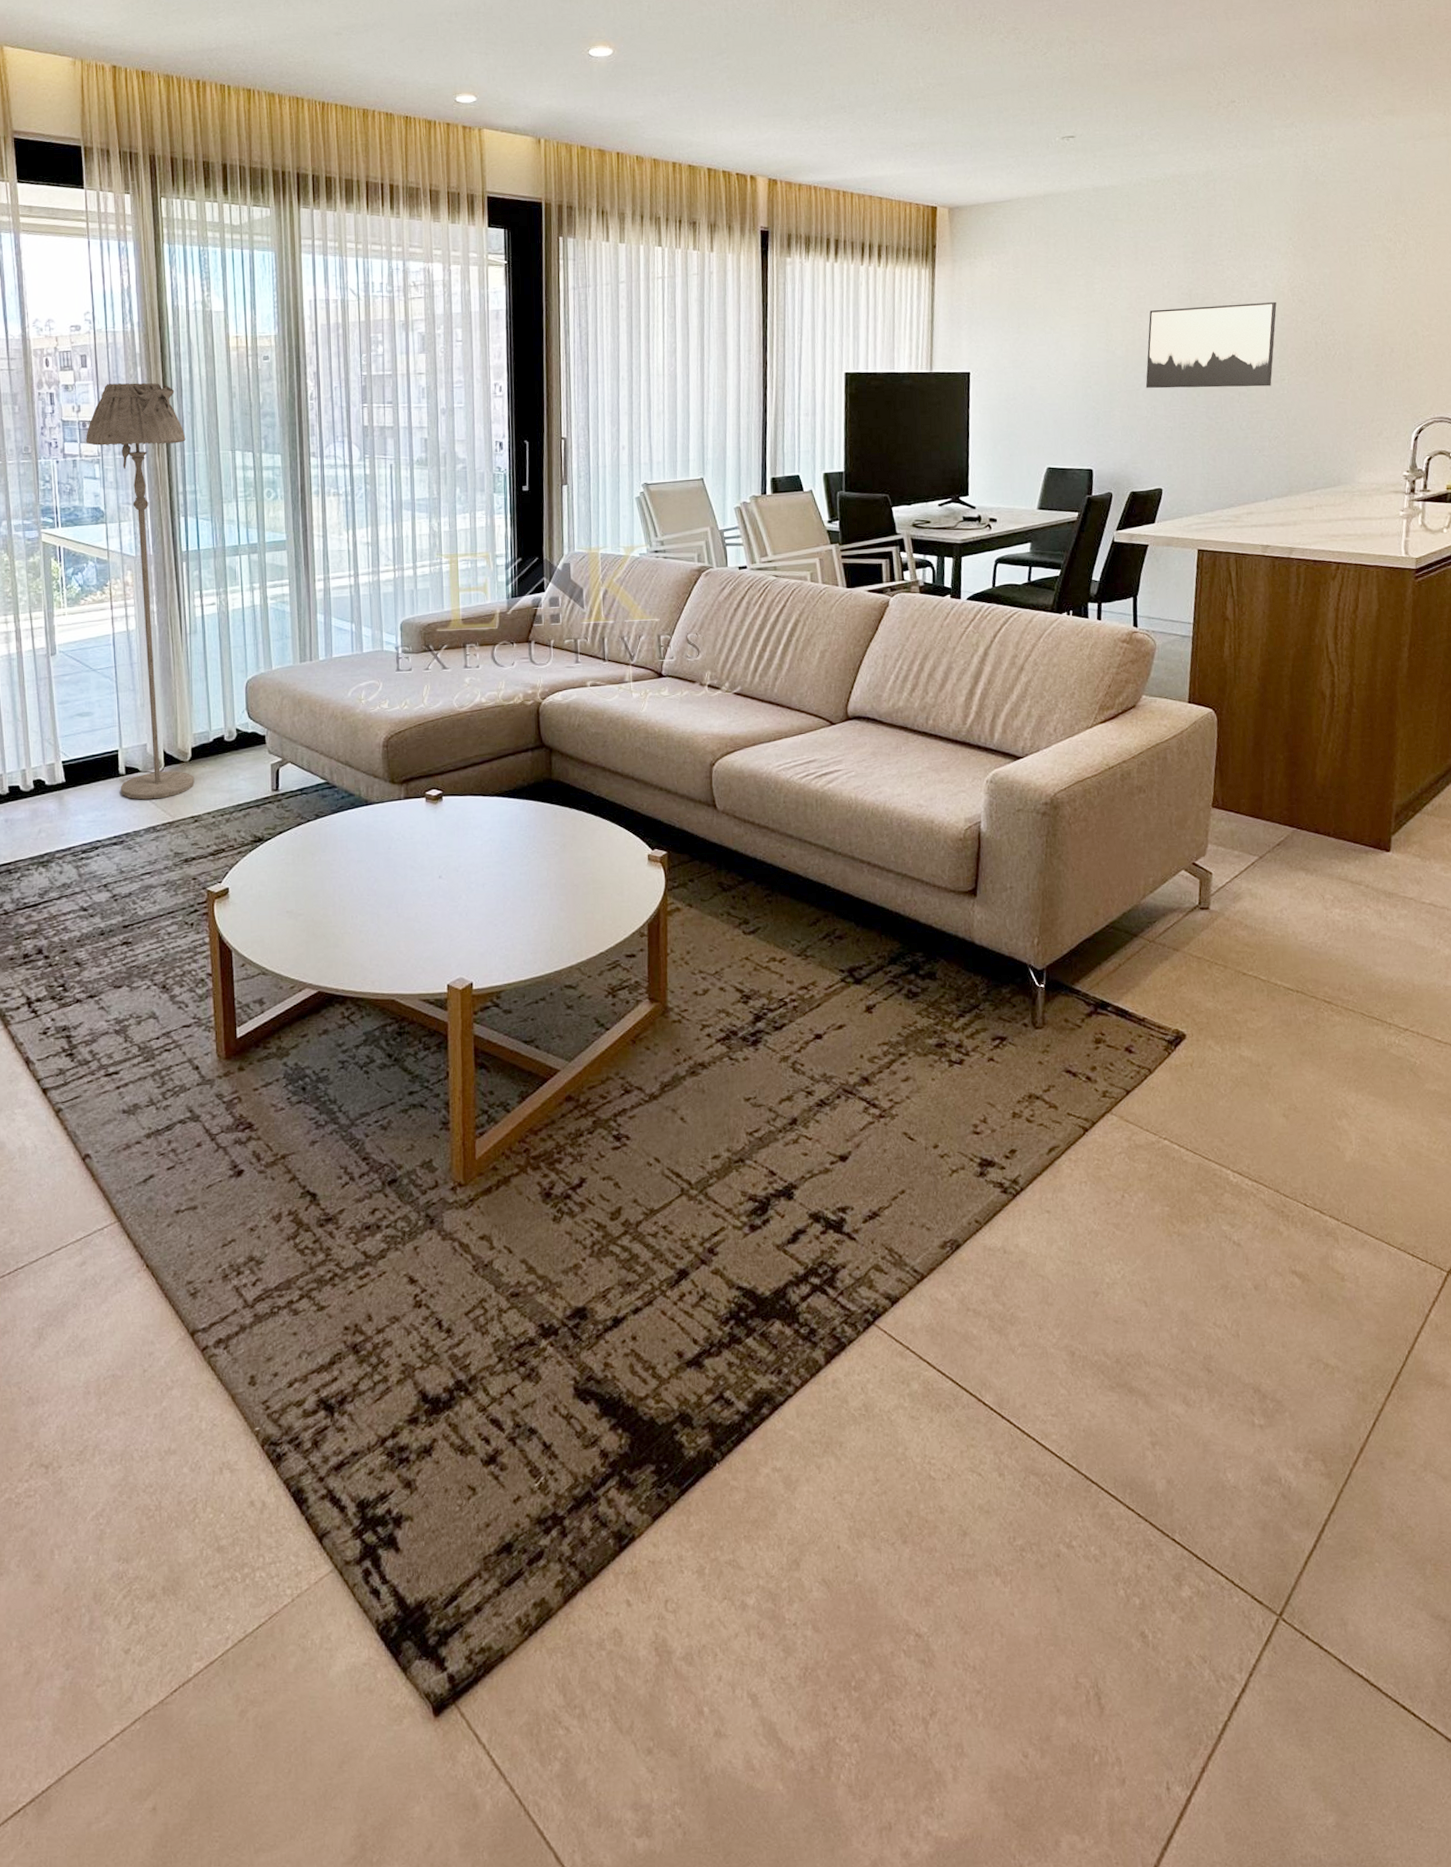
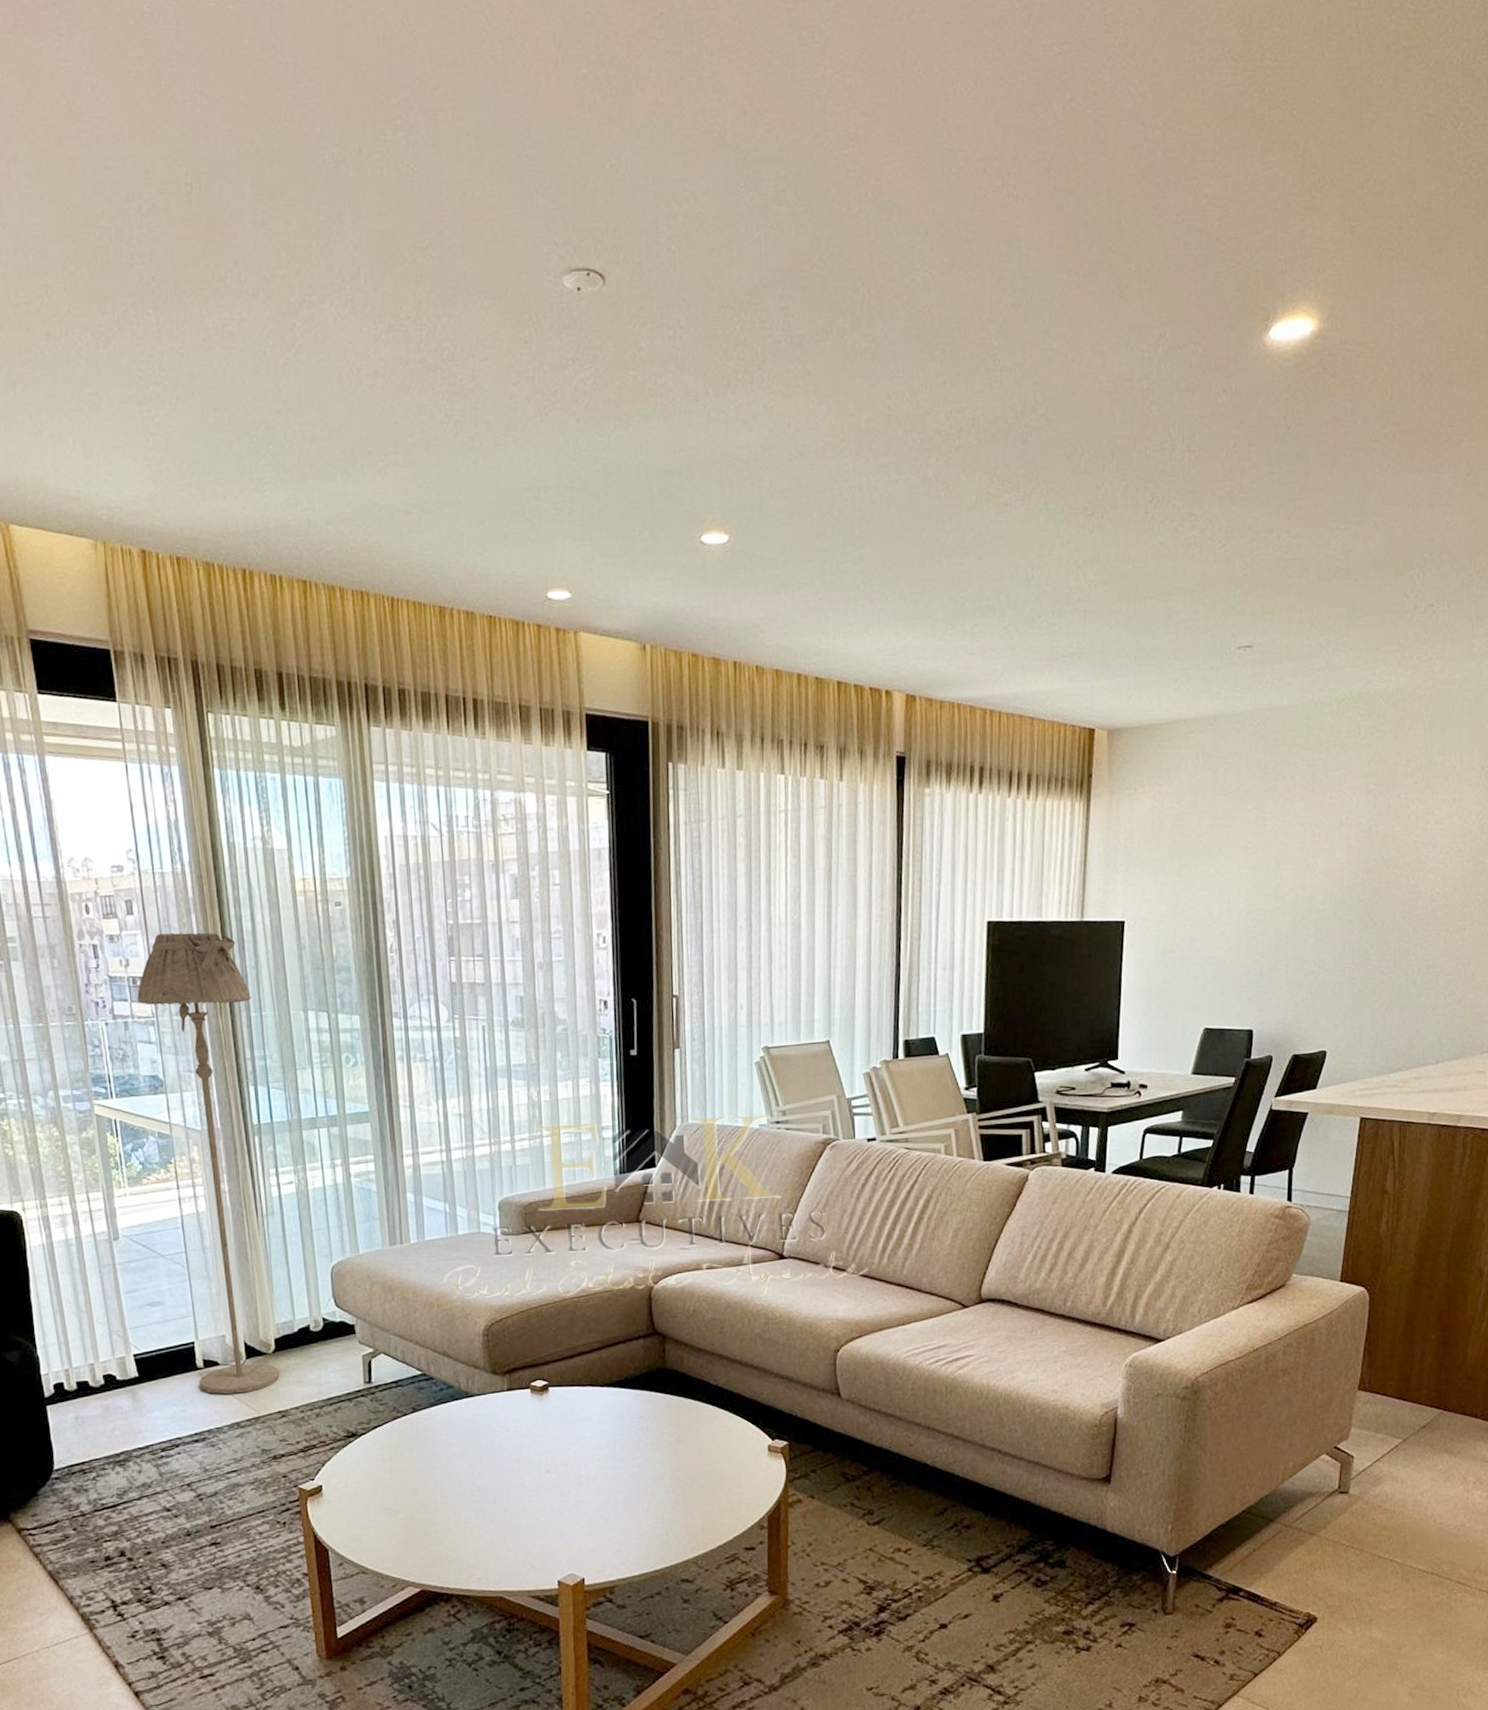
wall art: present [1145,301,1277,389] -> none [1315,840,1463,940]

